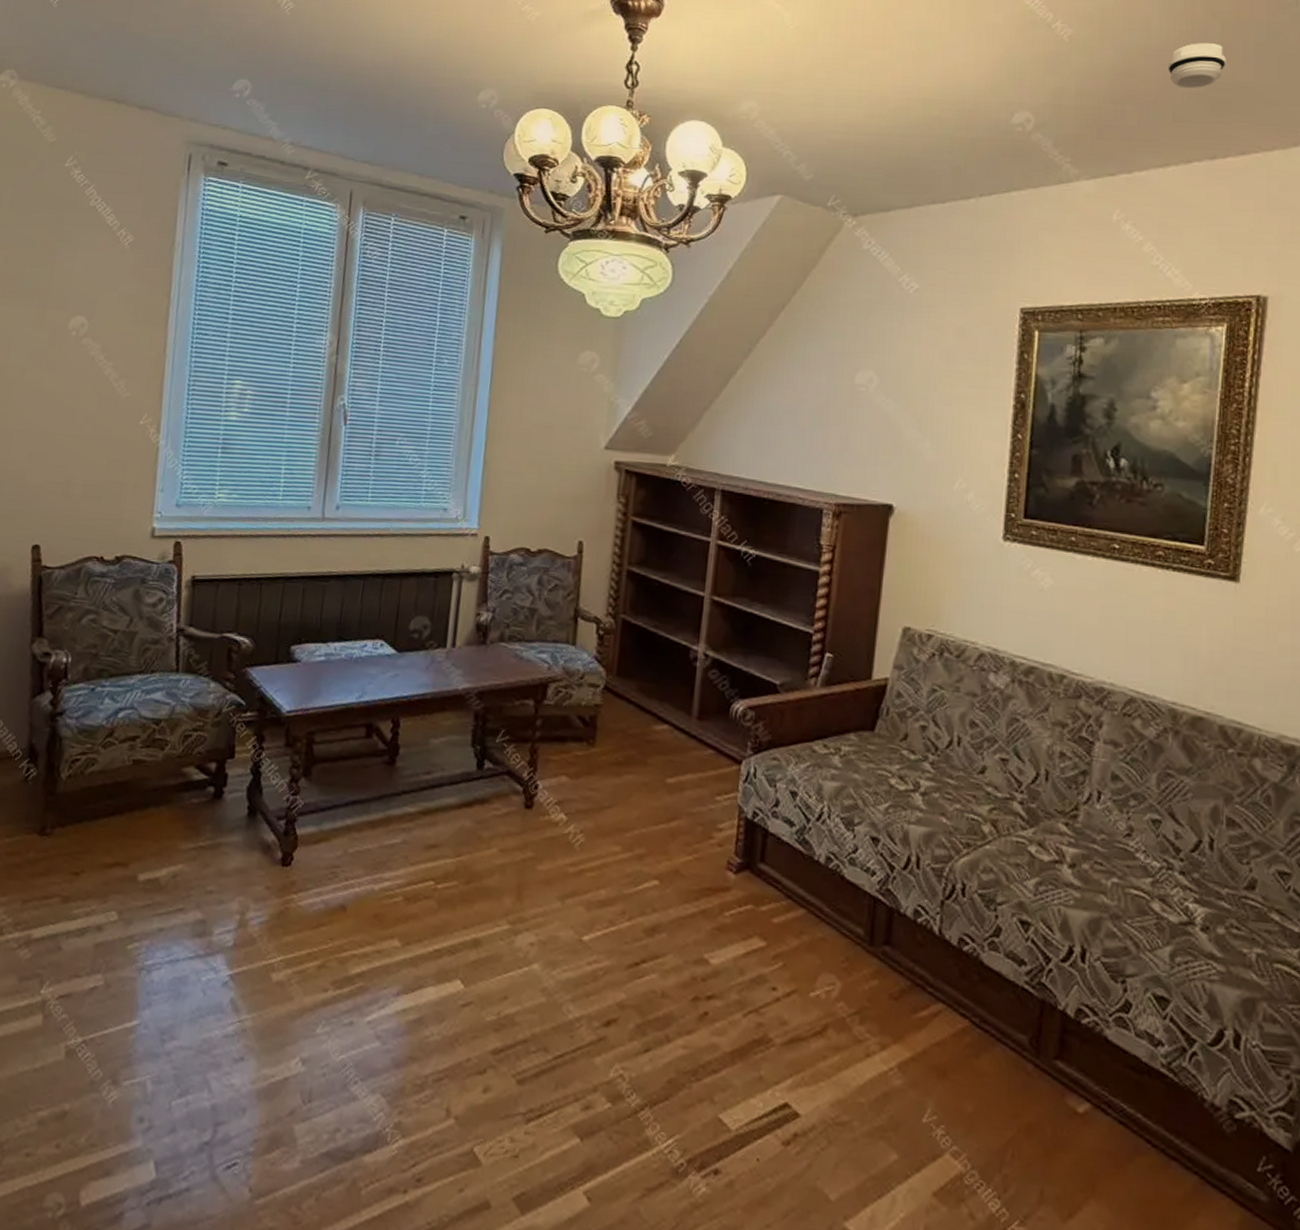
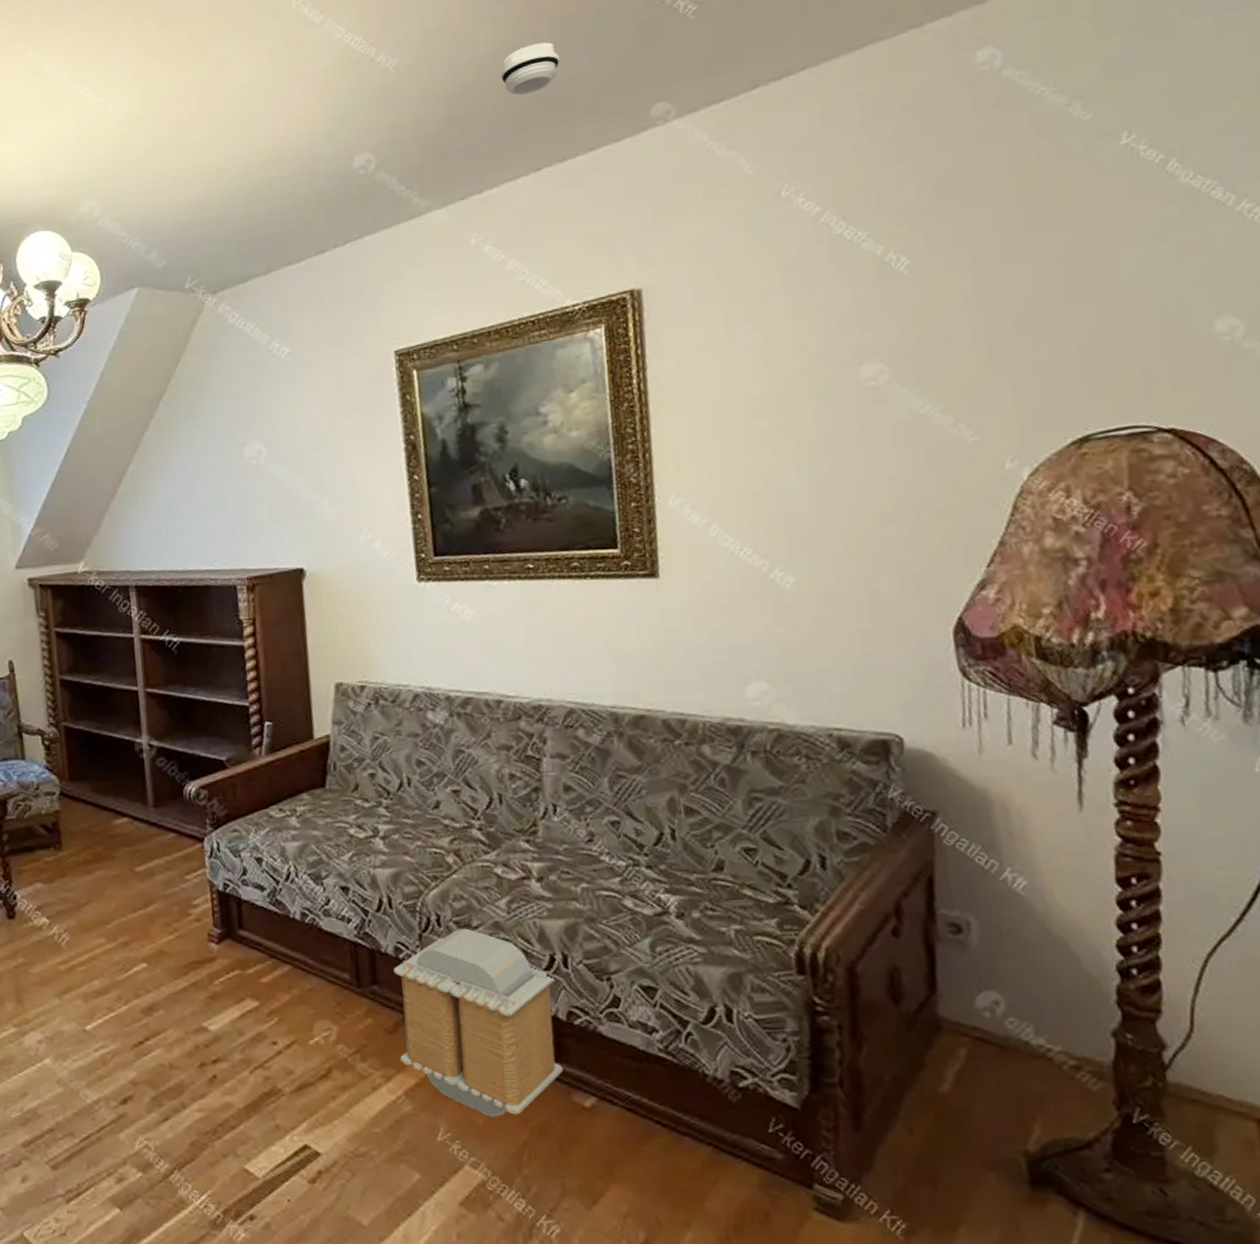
air purifier: none [899,902,1070,1109] -> present [393,928,563,1117]

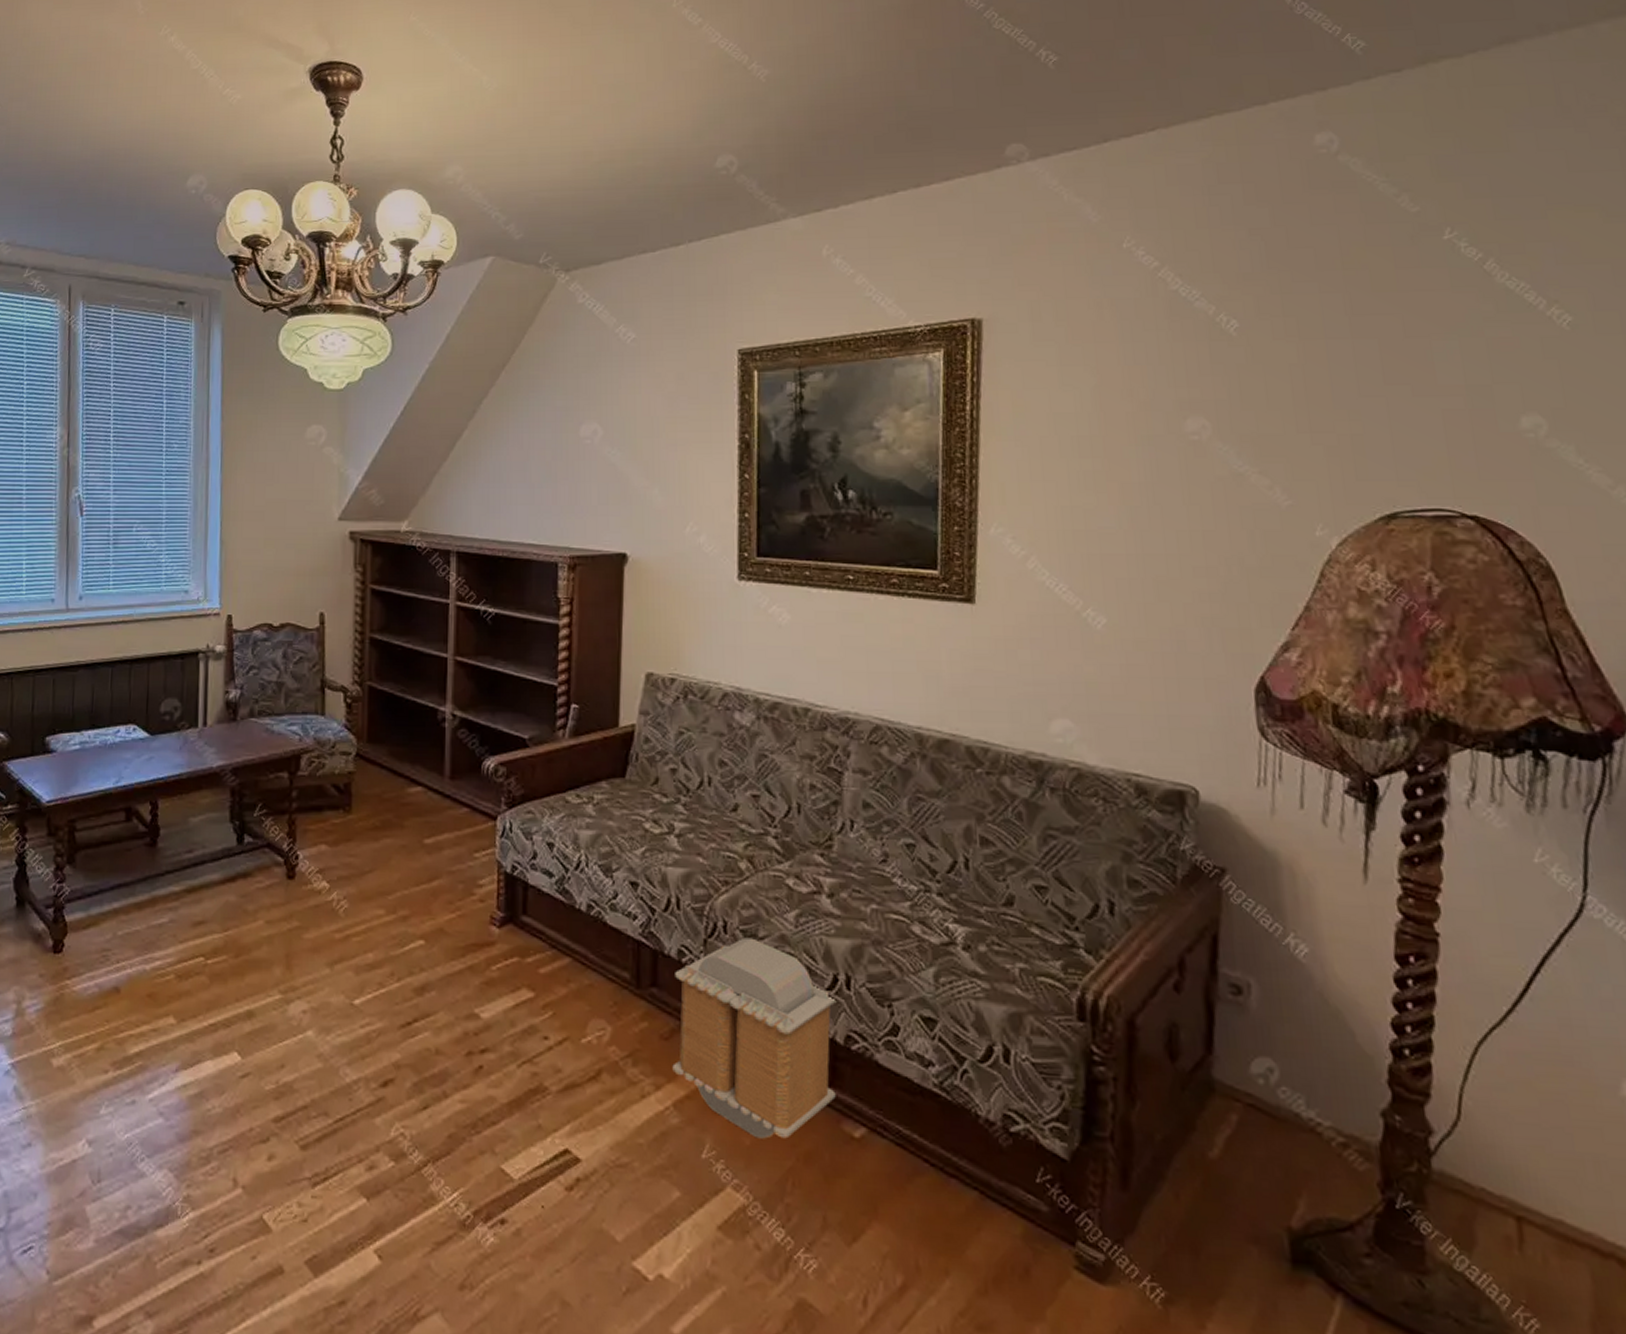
smoke detector: present [500,42,560,96] -> none [866,72,923,120]

